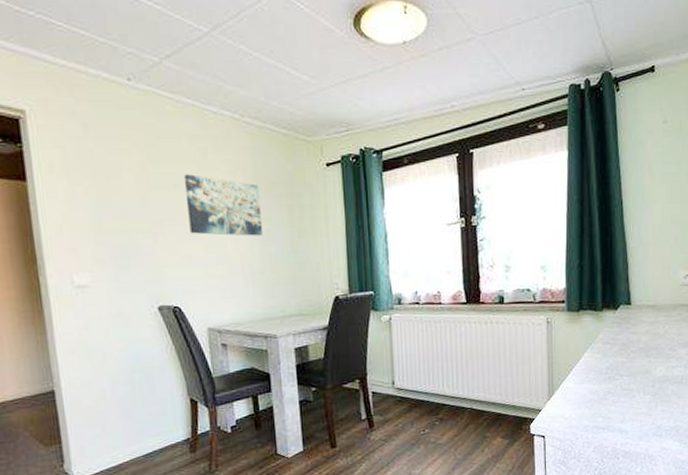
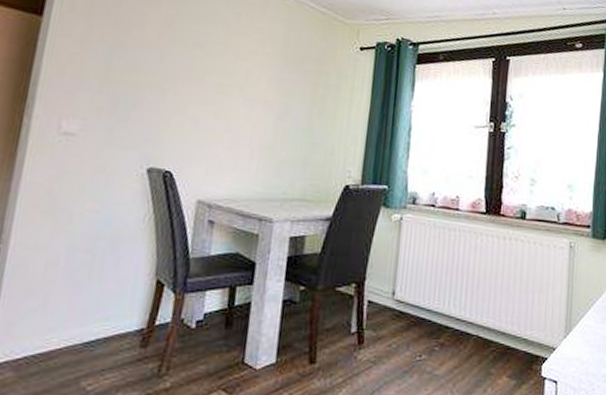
wall art: present [183,174,262,236] -> none [203,35,286,109]

